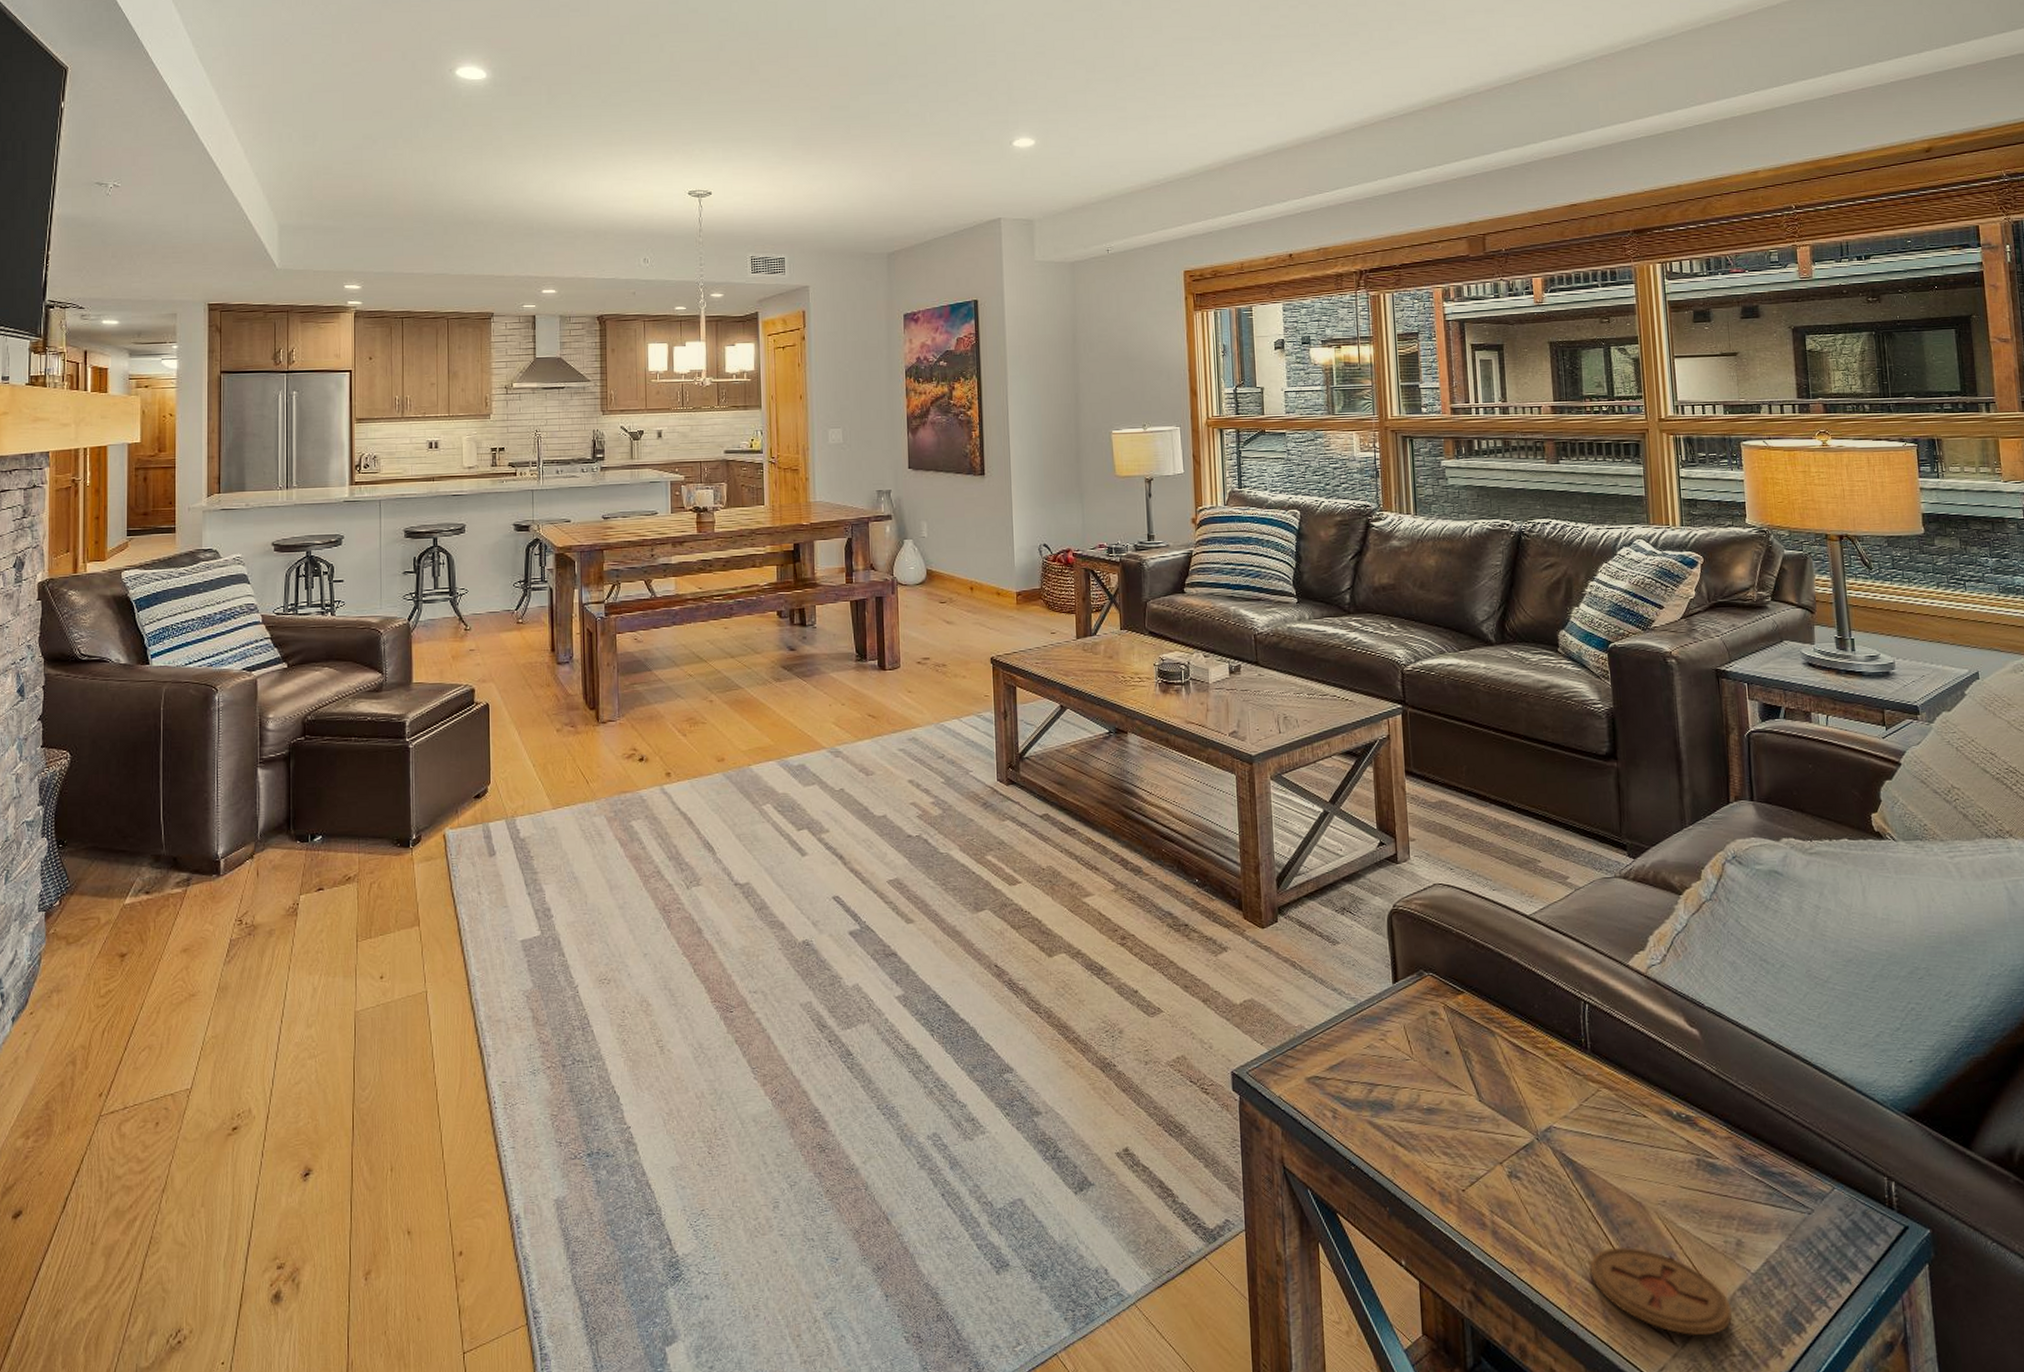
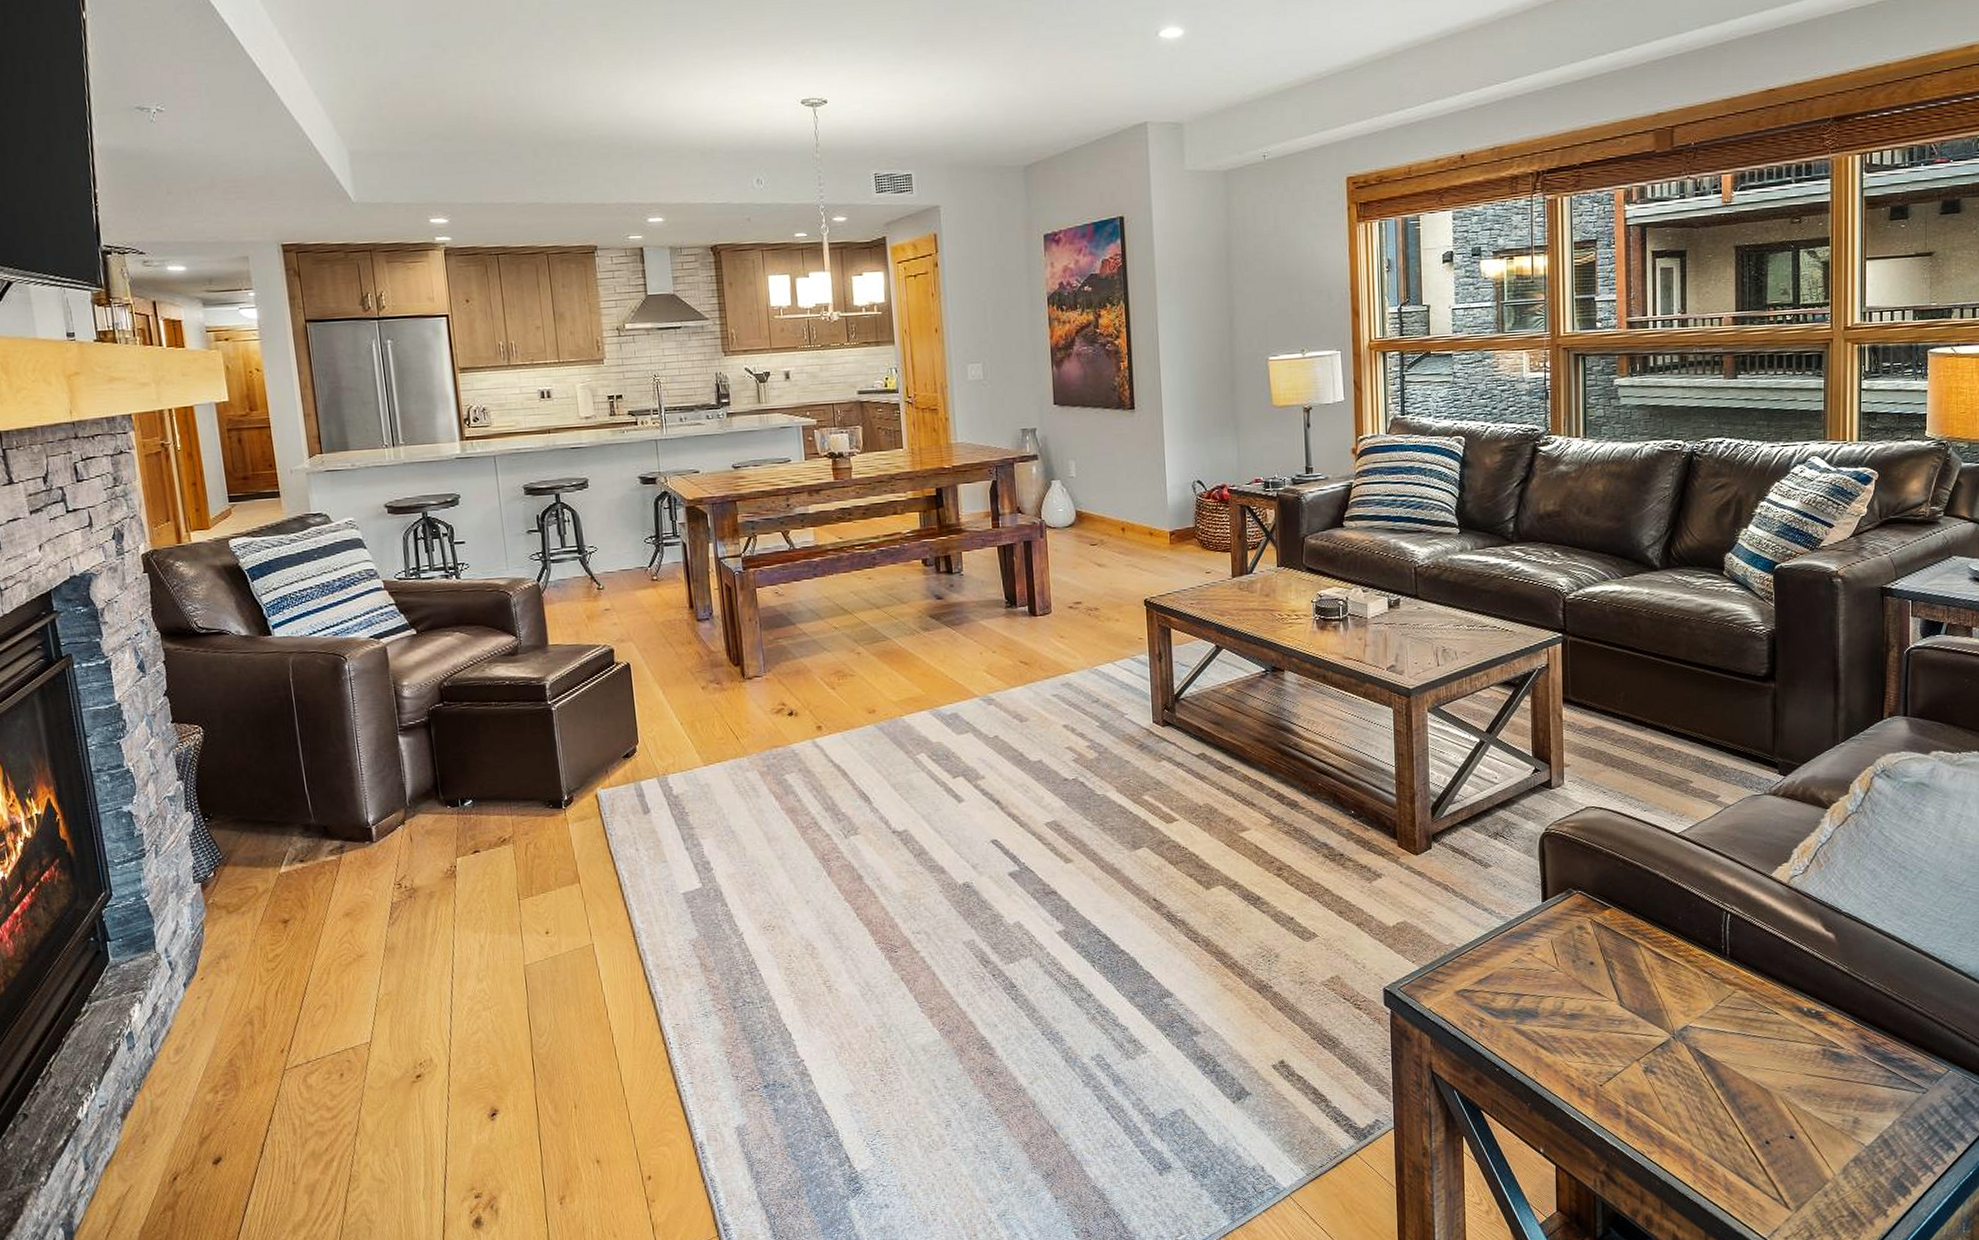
coaster: present [1589,1246,1732,1336] -> none [1714,1128,1844,1202]

